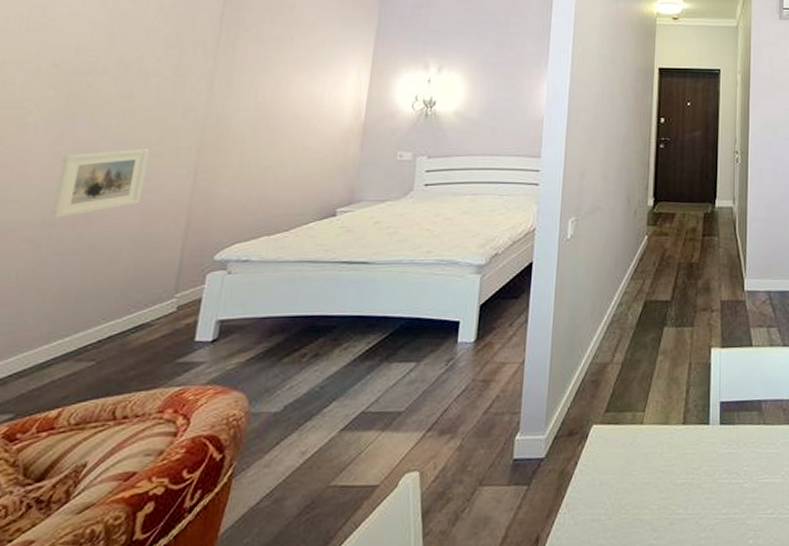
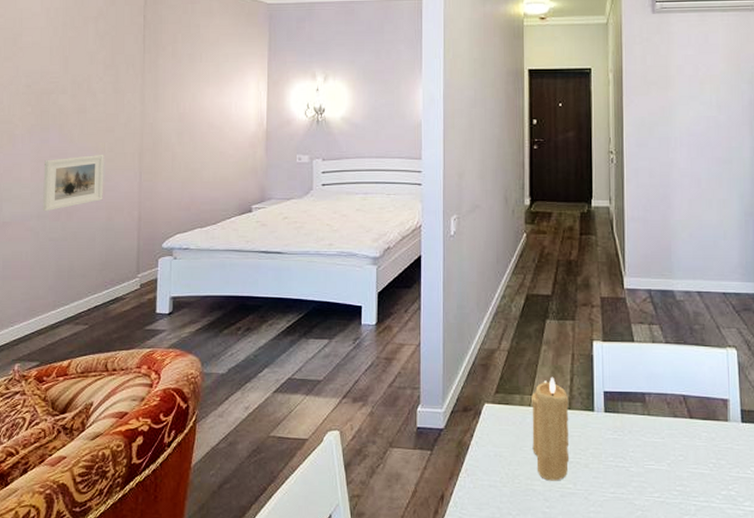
candle: none [642,389,684,508] -> present [531,376,570,481]

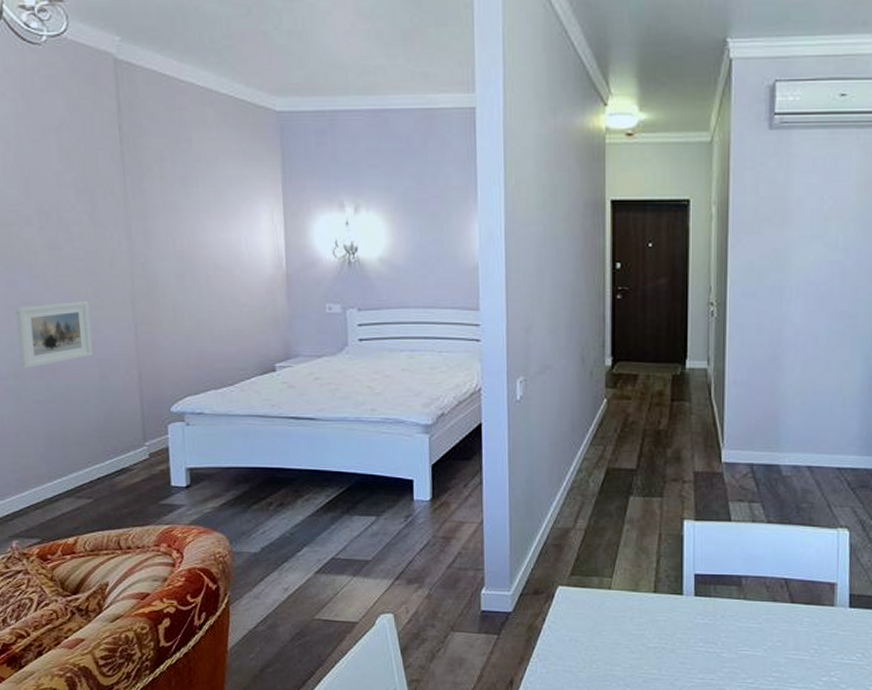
candle: present [531,376,570,481] -> none [612,558,654,667]

